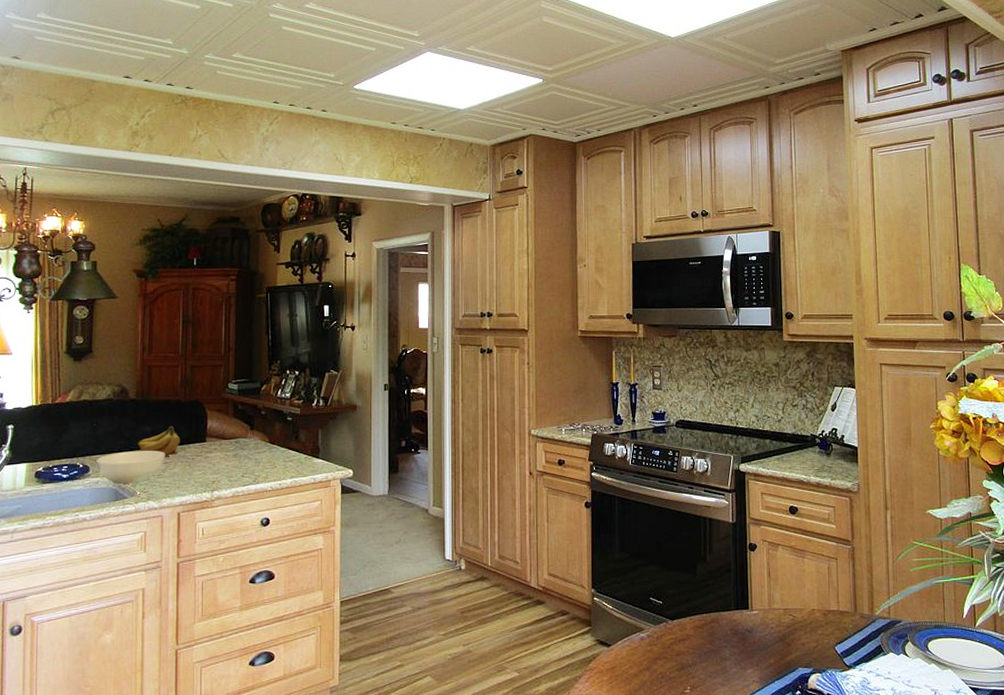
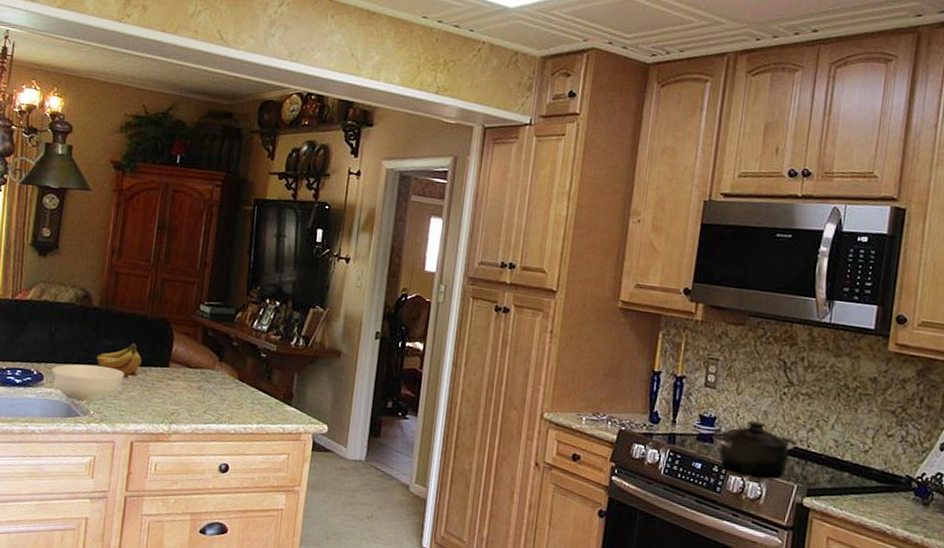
saucepan: none [665,410,729,456] -> present [713,420,797,480]

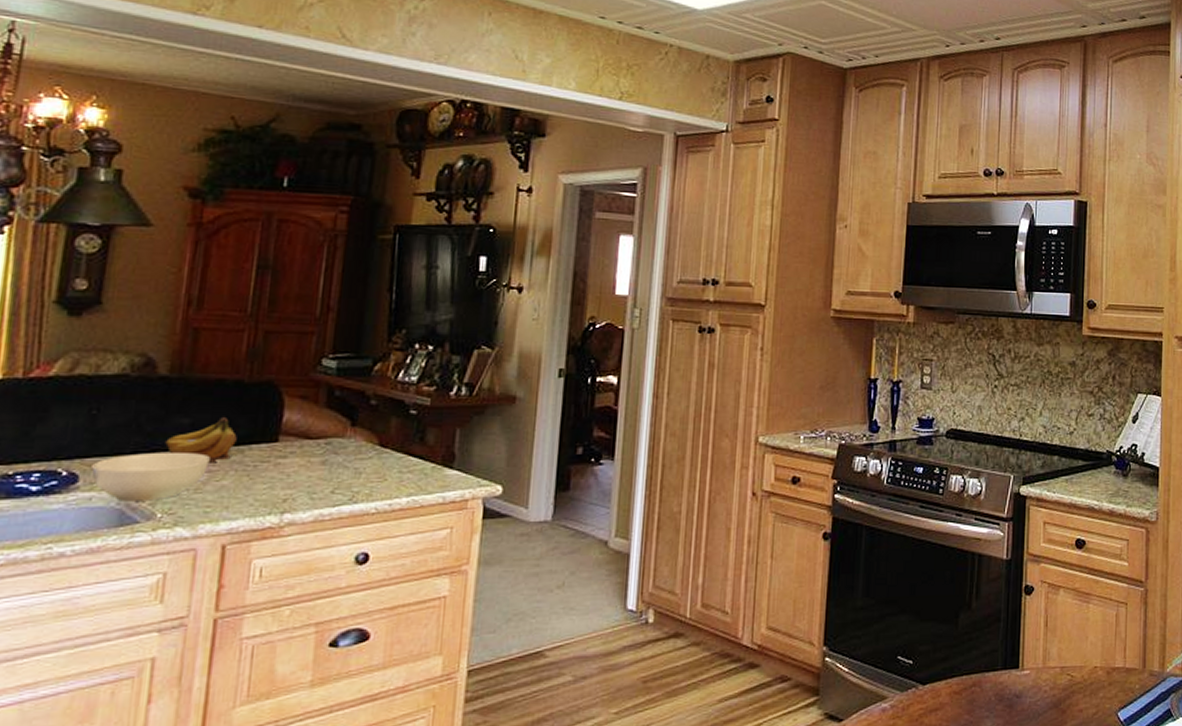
saucepan: present [713,420,797,480] -> none [932,417,1011,474]

